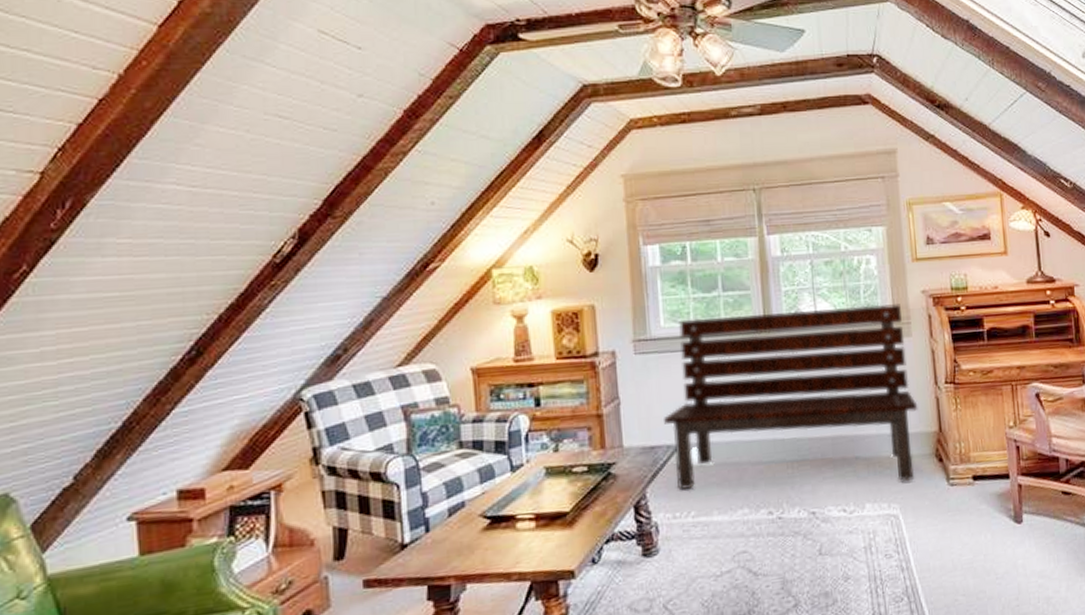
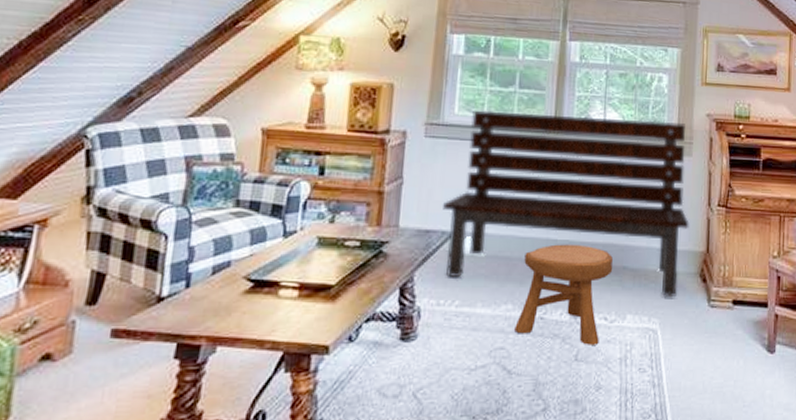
stool: none [753,440,844,539] -> present [514,244,613,345]

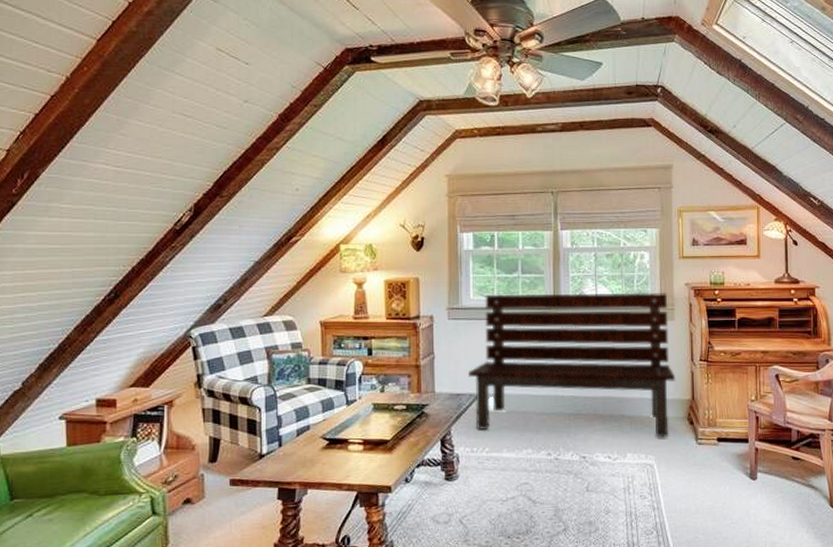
stool: present [514,244,613,345] -> none [535,399,612,479]

